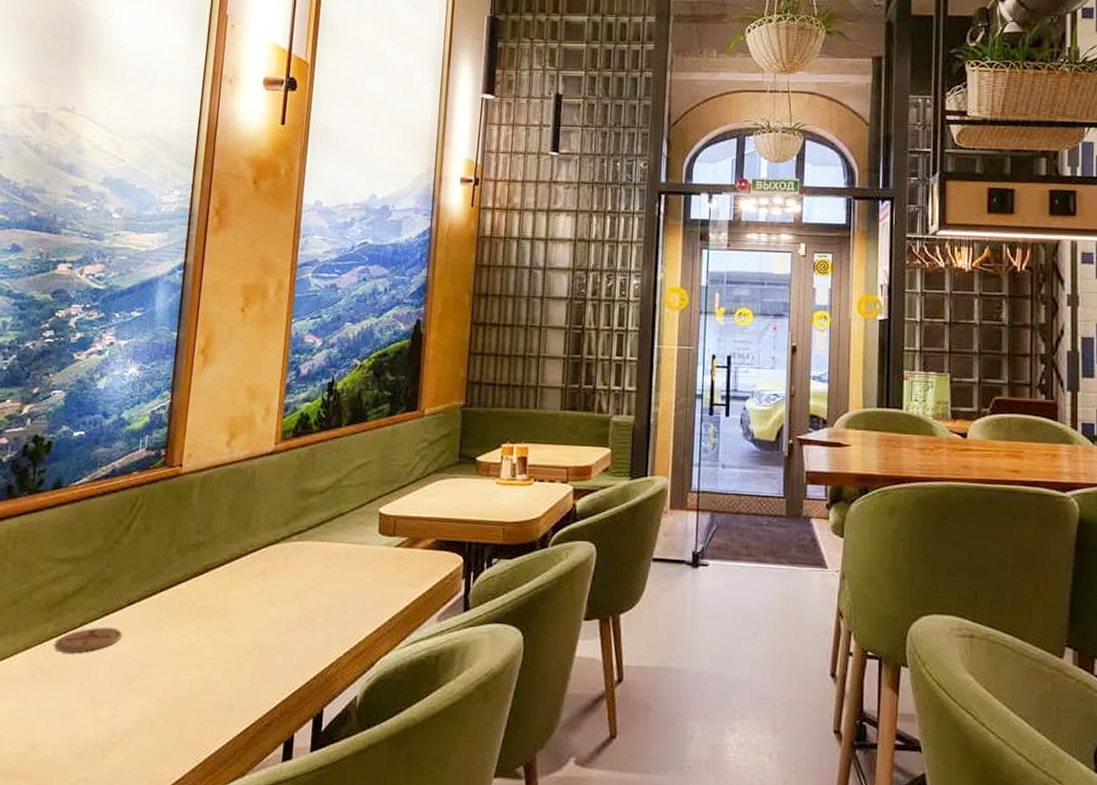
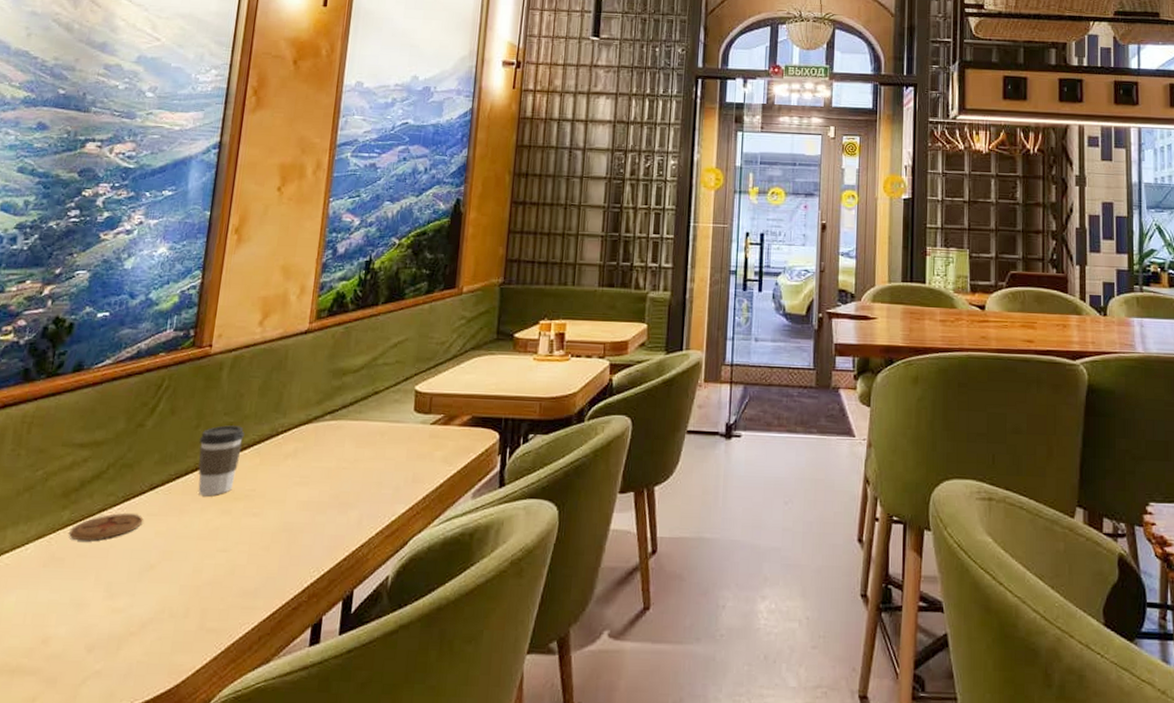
coffee cup: none [172,544,216,613] -> present [198,425,245,496]

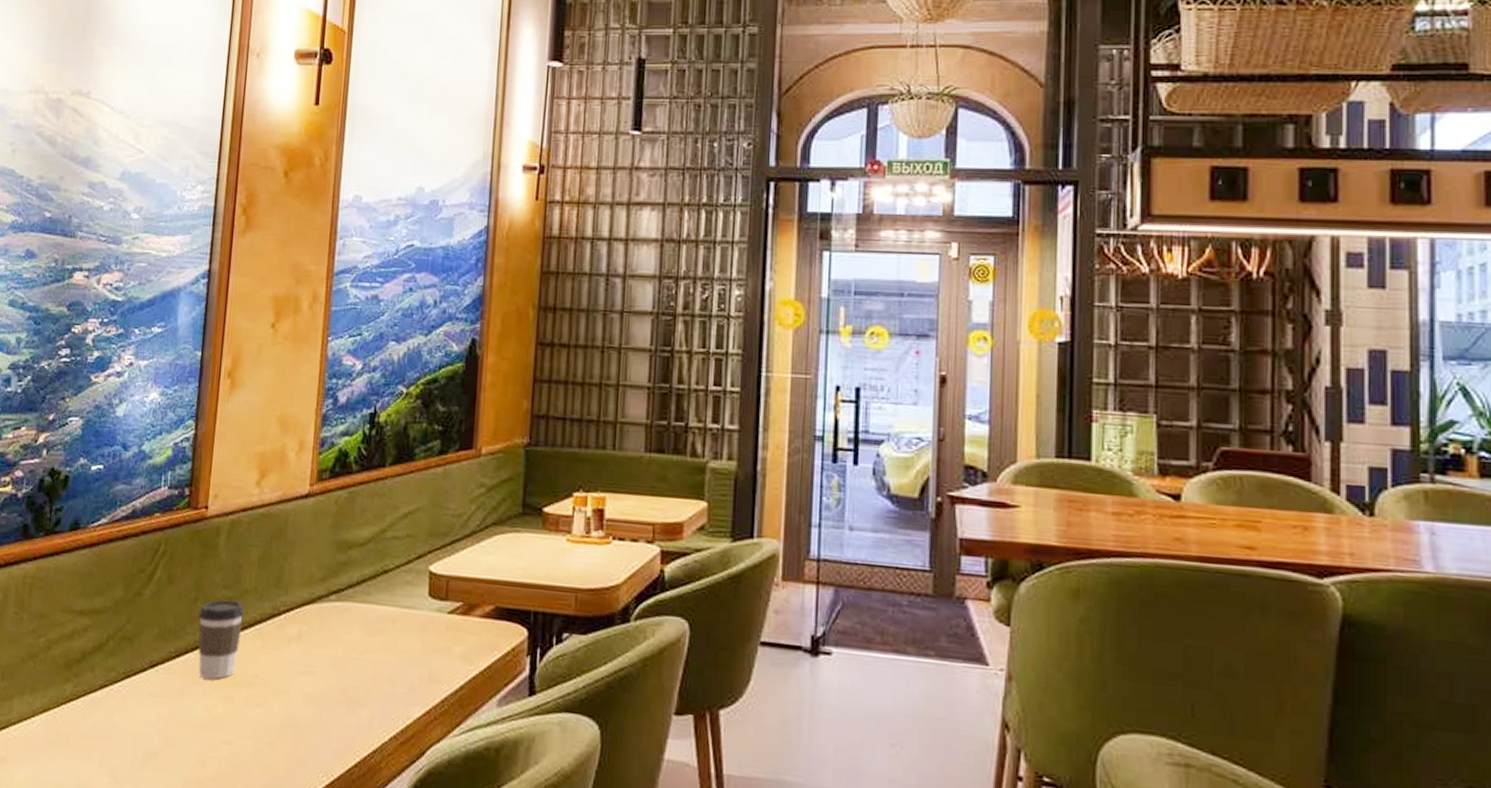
coaster: present [69,513,143,540] -> none [72,691,145,719]

